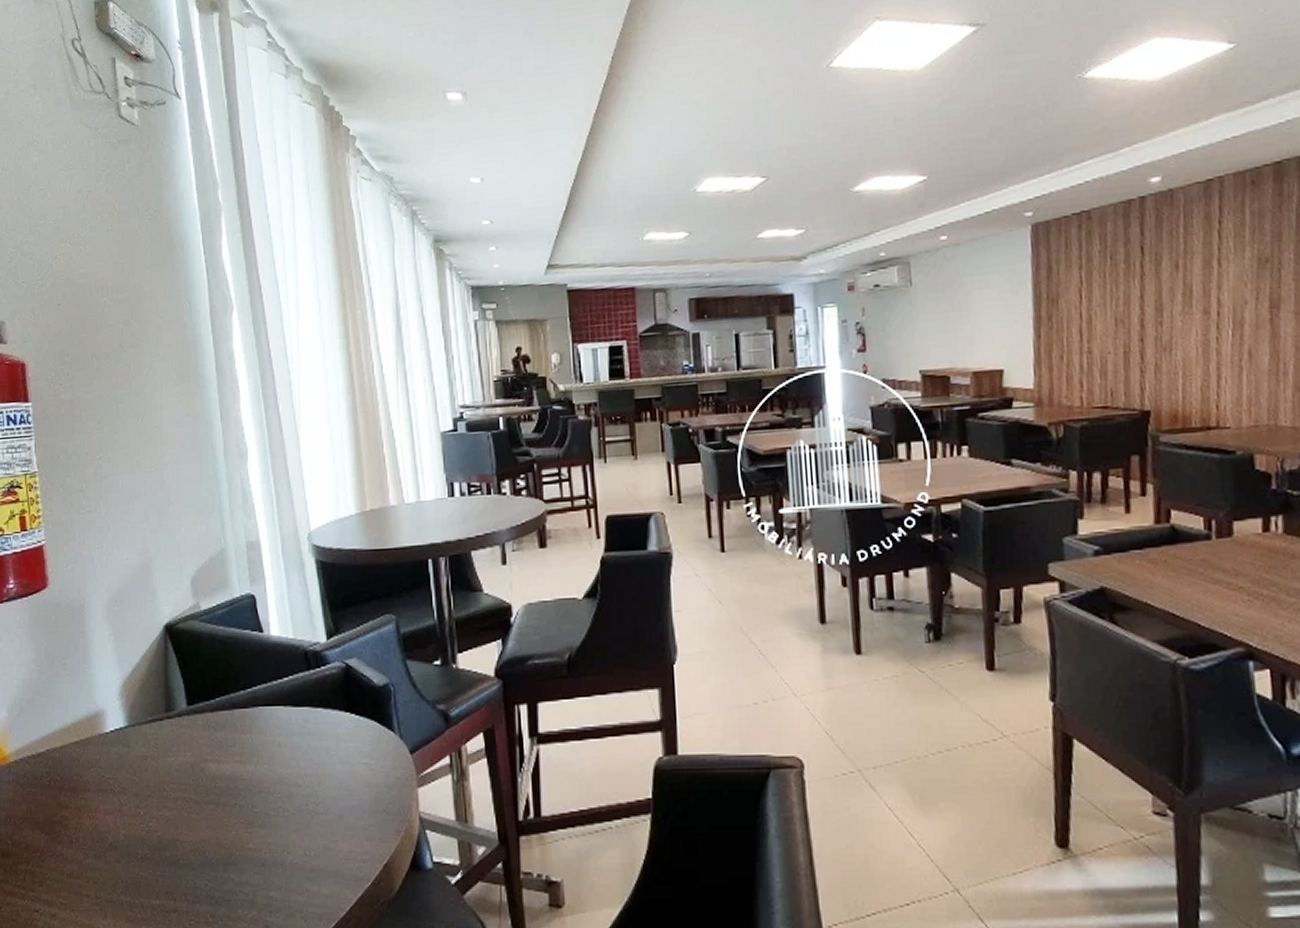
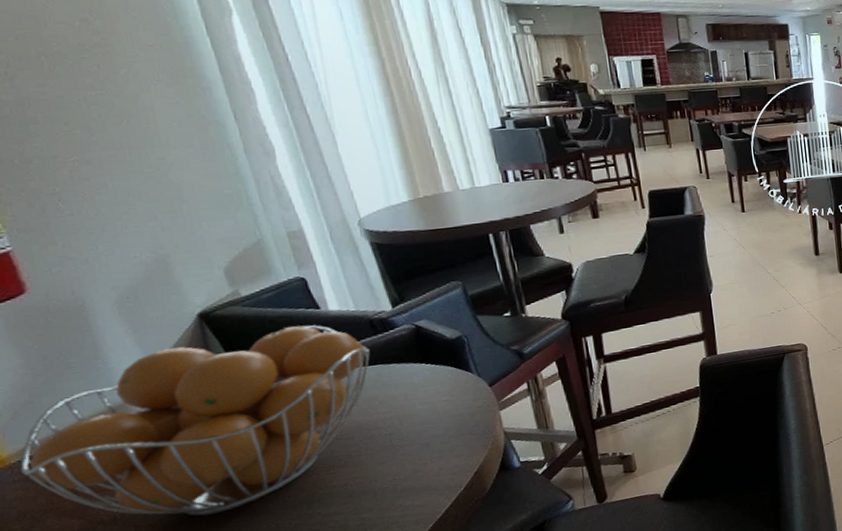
fruit basket: none [16,648,301,856] -> present [20,325,371,516]

